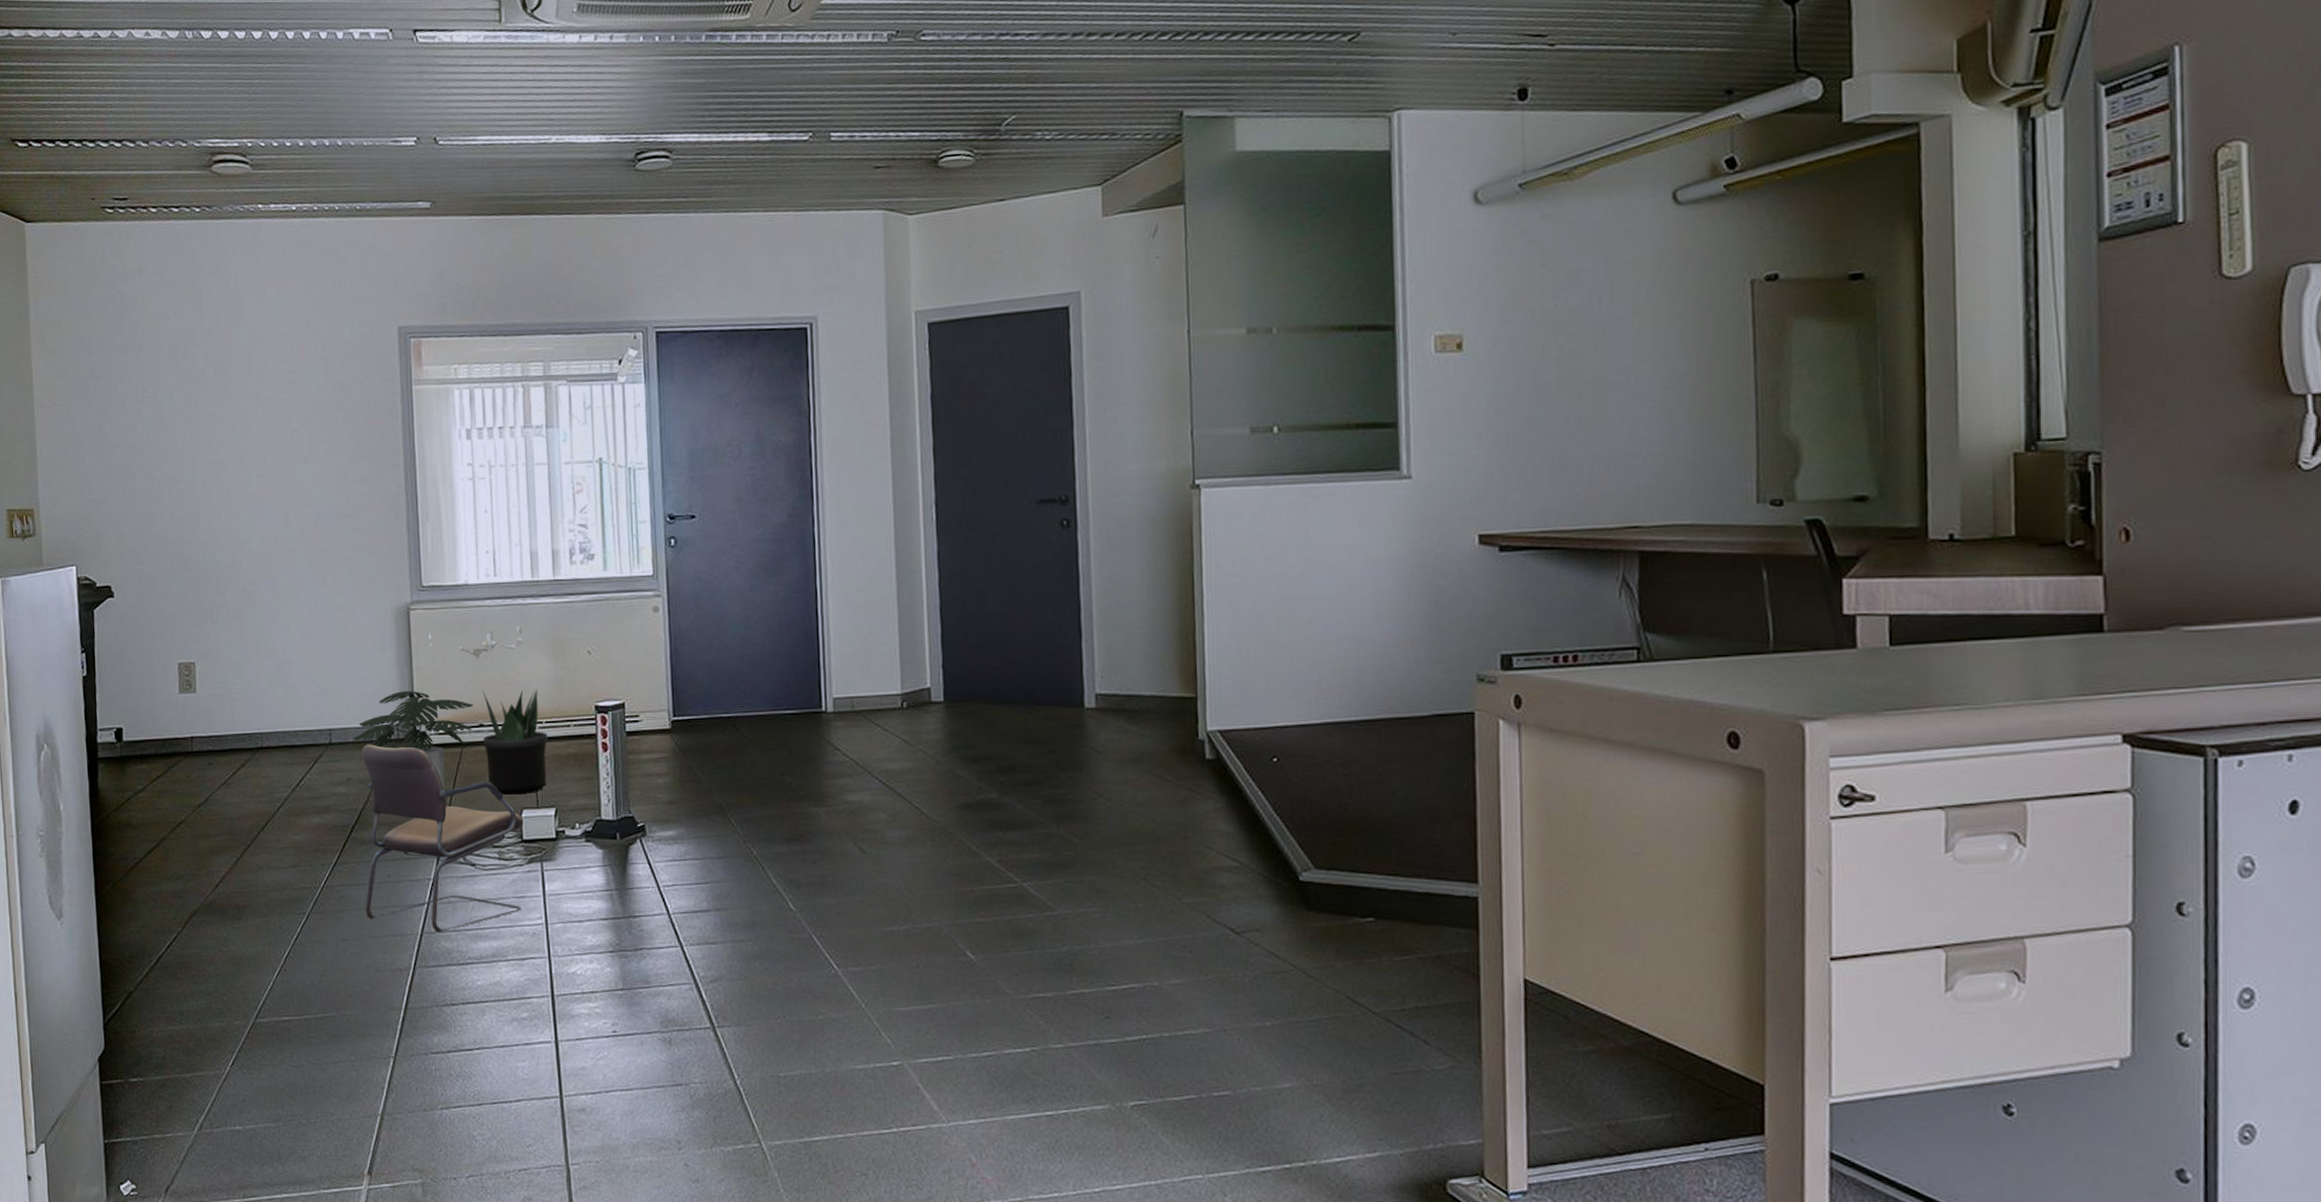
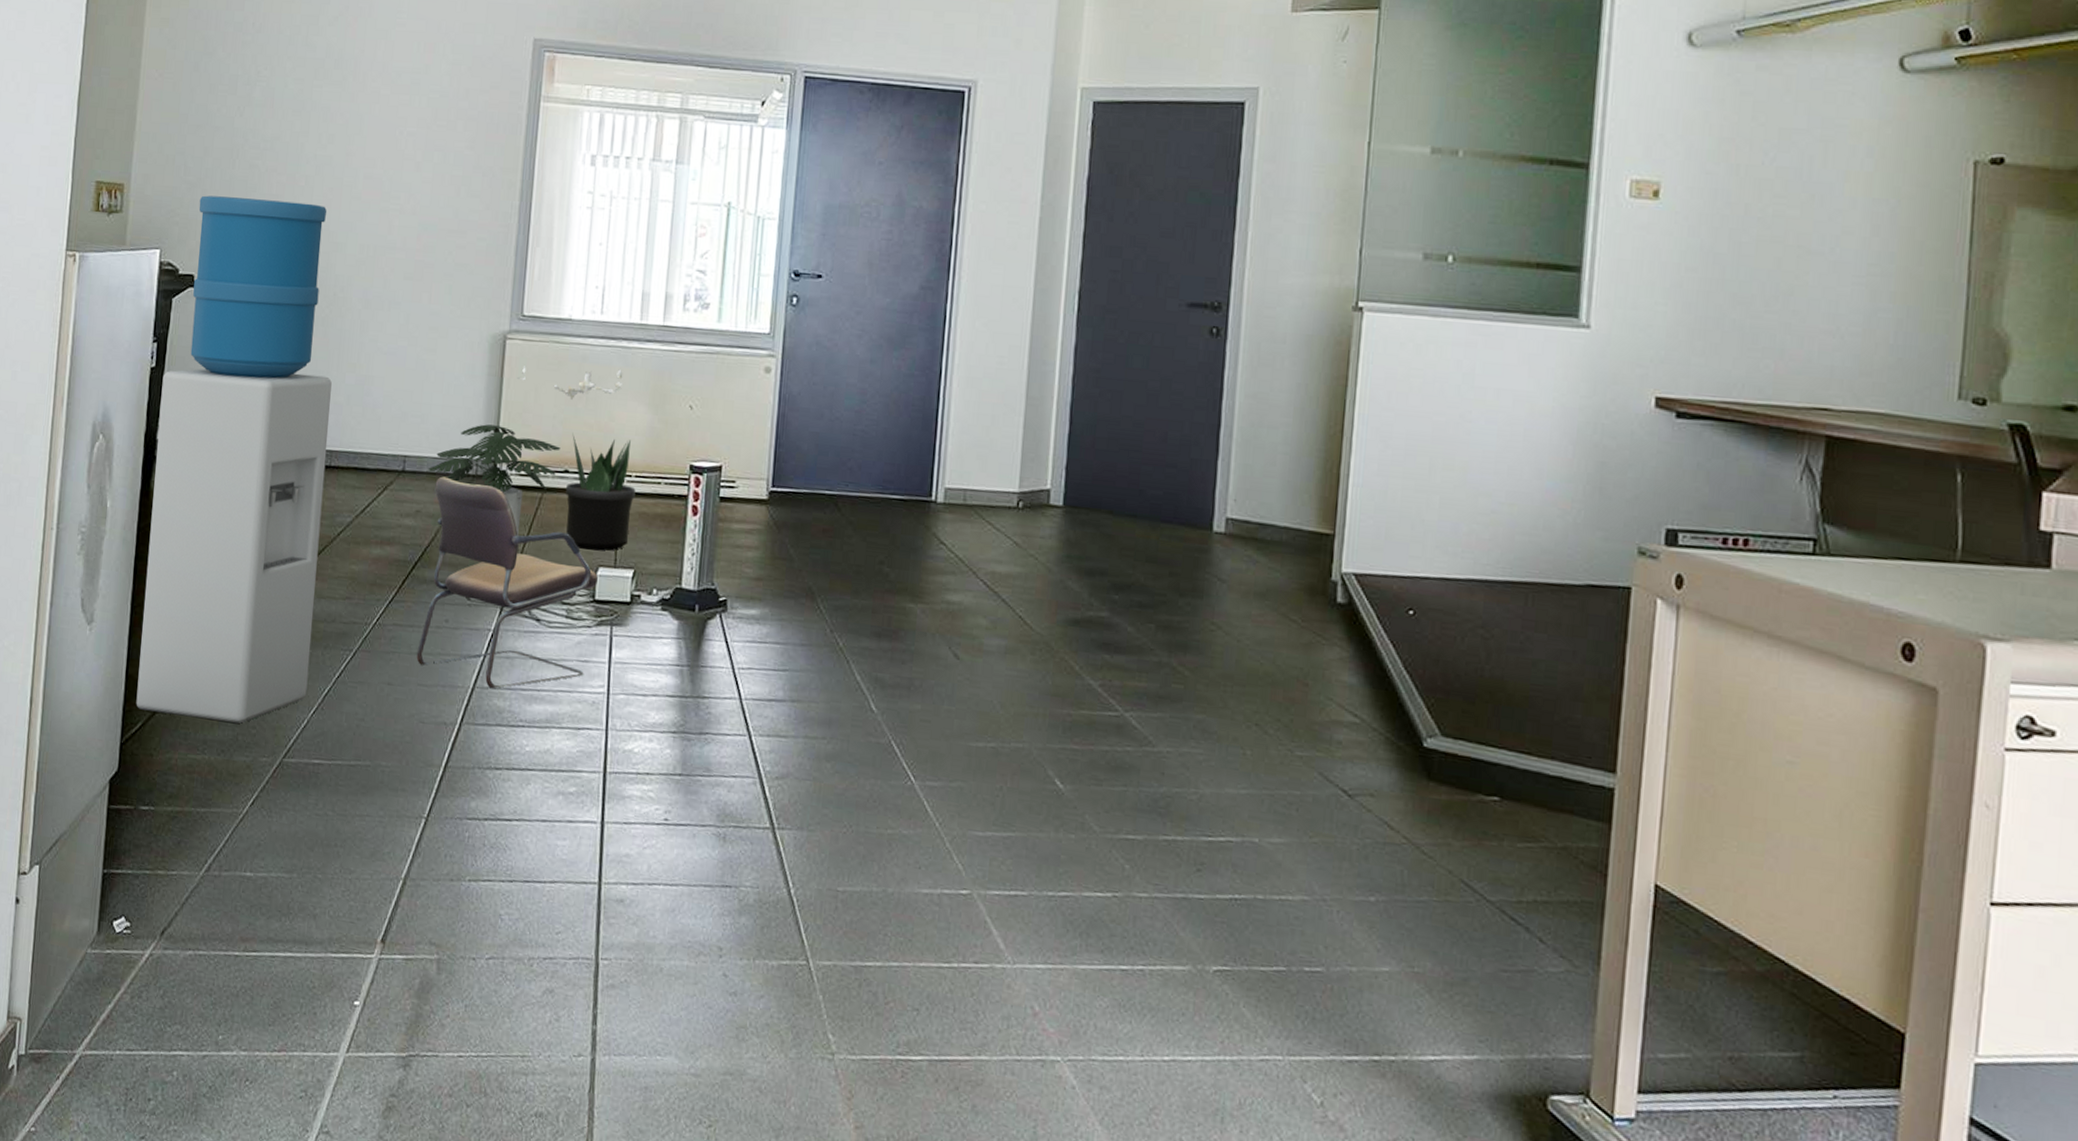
water cooler: none [95,506,269,993] -> present [136,195,332,724]

